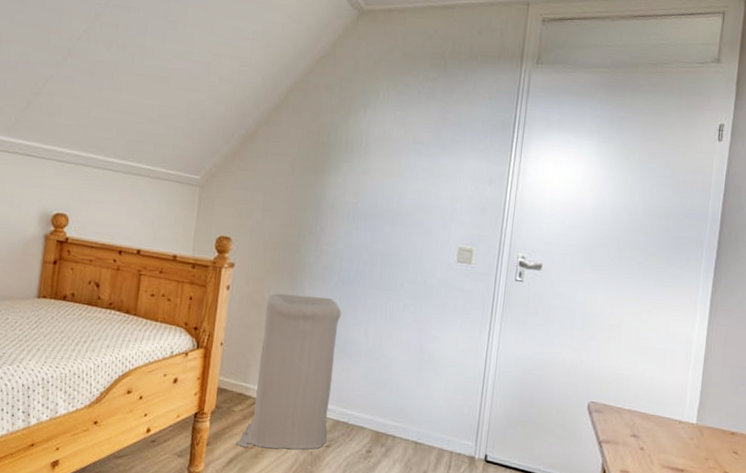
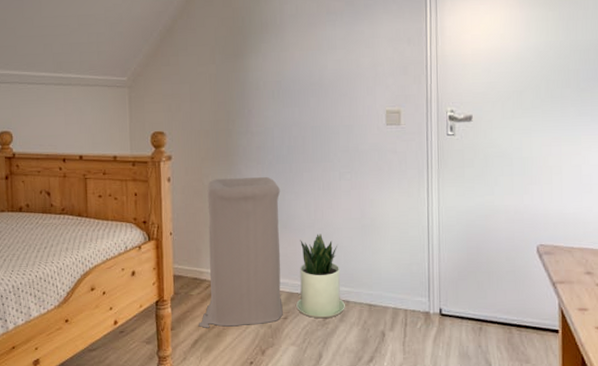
planter: none [341,363,392,452] -> present [296,234,345,319]

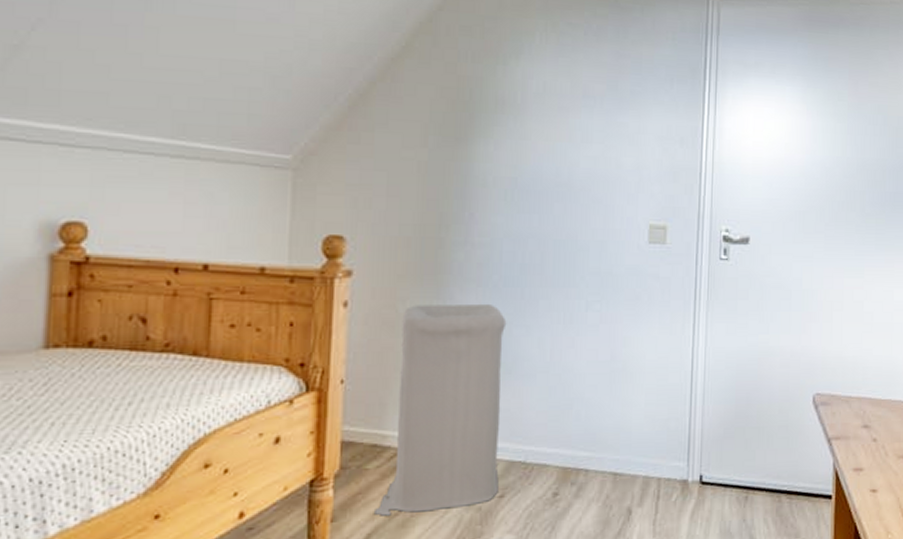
planter: present [296,234,345,319] -> none [518,381,583,495]

